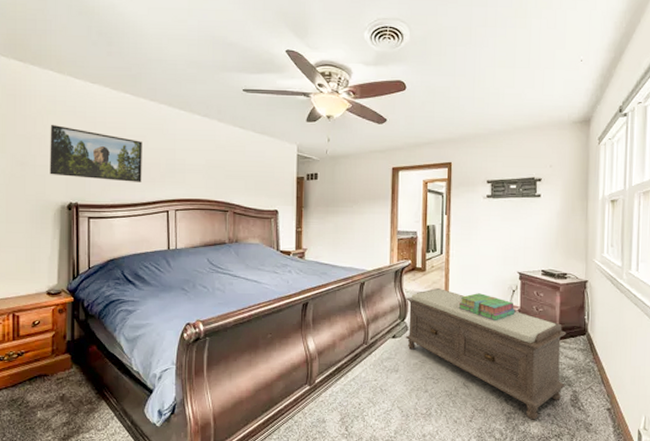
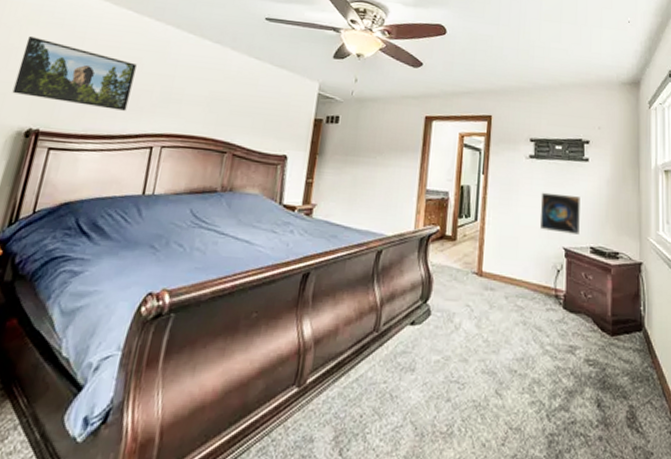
bench: present [405,288,567,420] -> none [426,263,620,446]
stack of books: present [458,293,515,322] -> none [493,271,560,309]
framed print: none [497,226,533,260] -> present [539,192,580,235]

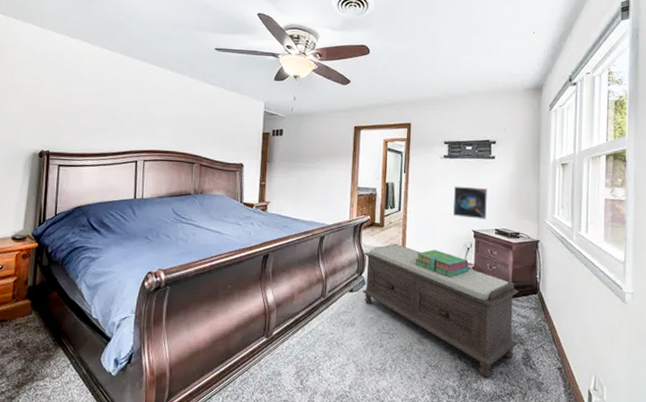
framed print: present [12,35,137,111] -> none [24,75,116,133]
bench: none [426,263,620,446] -> present [362,244,519,378]
stack of books: none [493,271,560,309] -> present [414,250,470,278]

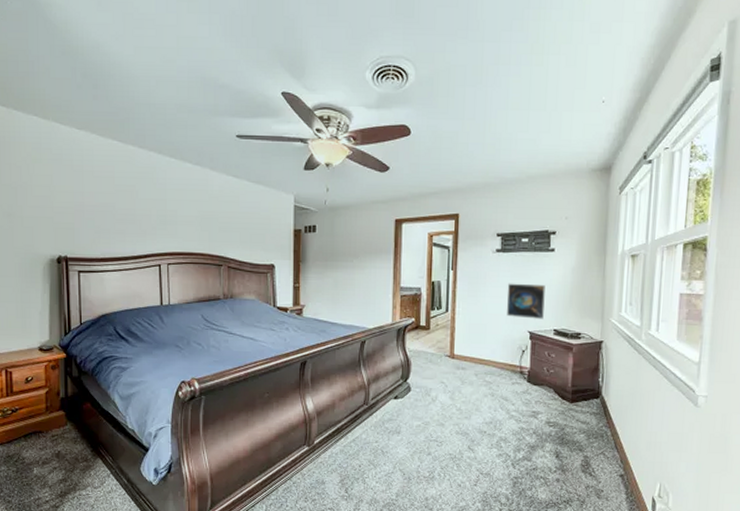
bench: present [362,244,519,378] -> none [407,348,579,485]
stack of books: present [414,250,470,278] -> none [464,353,525,383]

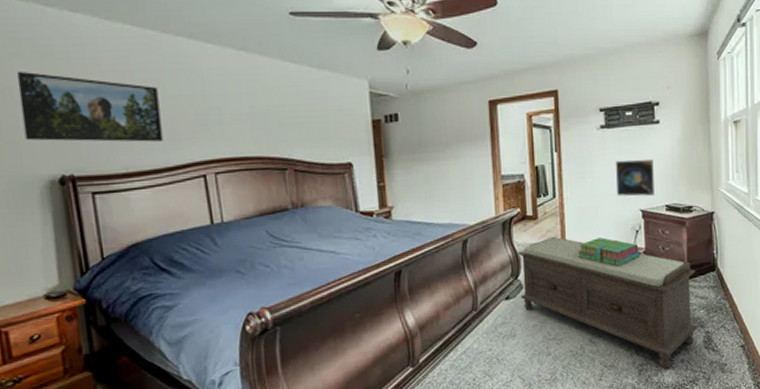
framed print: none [36,173,132,235] -> present [16,70,163,142]
bench: none [407,348,579,485] -> present [518,237,697,369]
stack of books: none [464,353,525,383] -> present [577,237,640,268]

